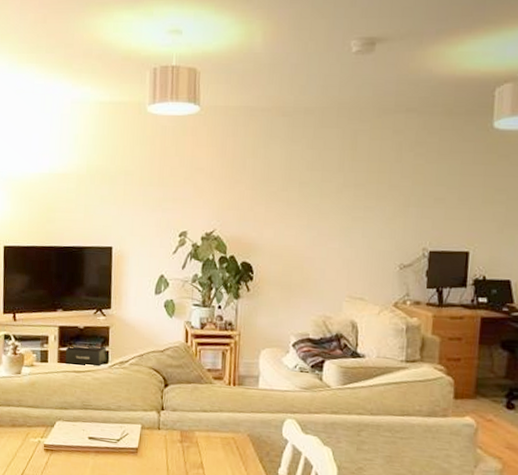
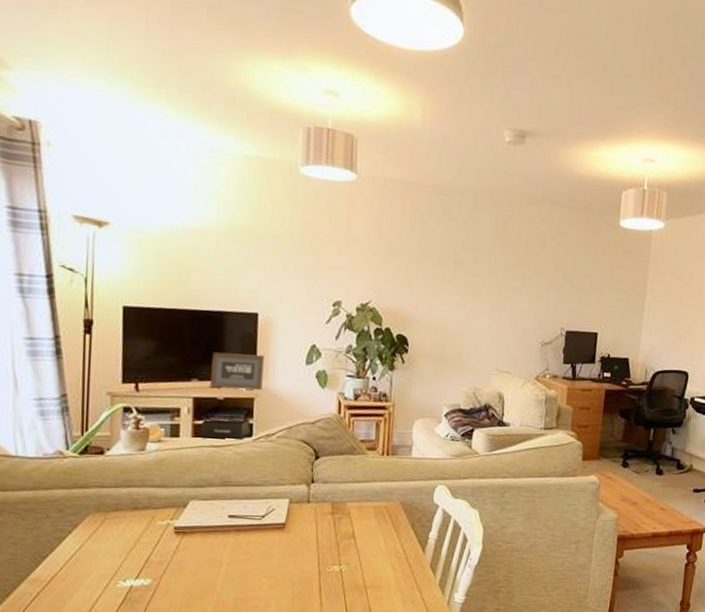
picture frame: none [73,284,118,320] -> present [210,351,264,391]

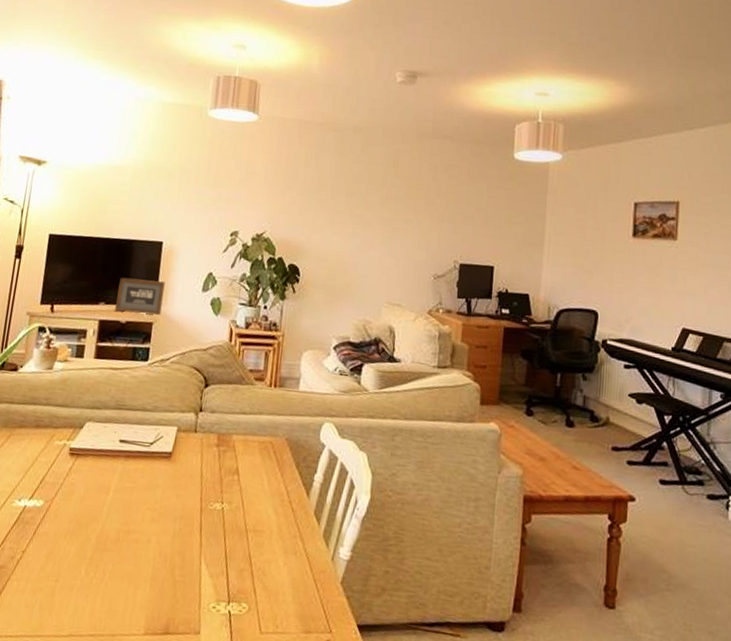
box: present [201,417,250,440] -> none [103,340,148,364]

